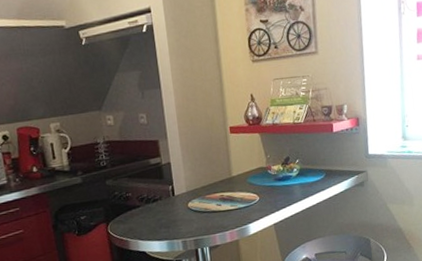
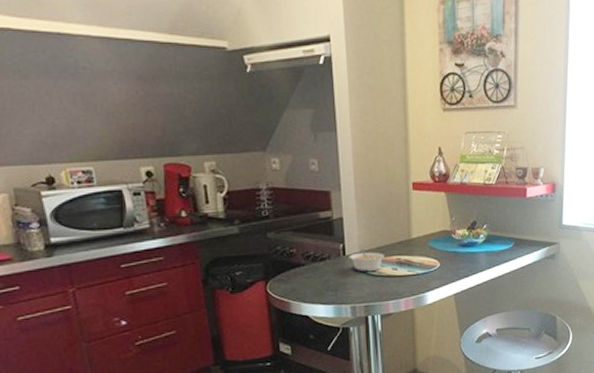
legume: none [177,188,209,210] -> present [349,248,384,272]

